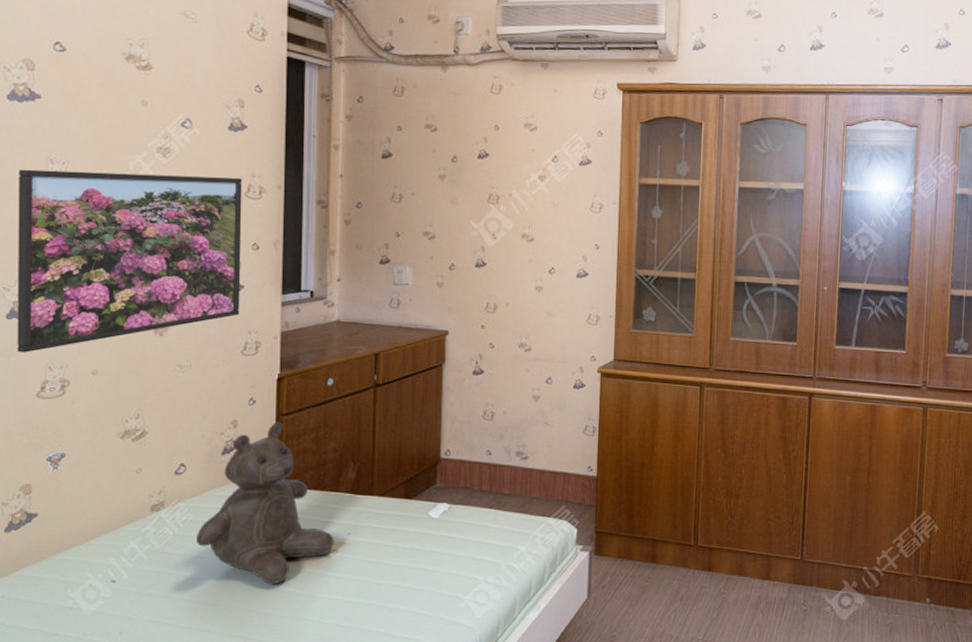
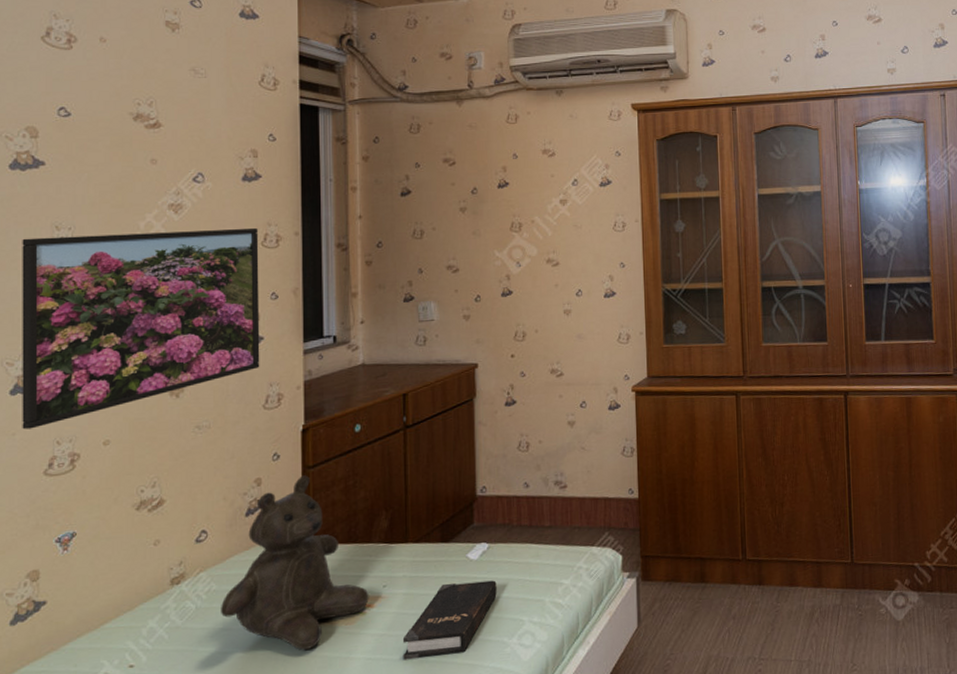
hardback book: none [363,537,455,604] -> present [402,580,497,660]

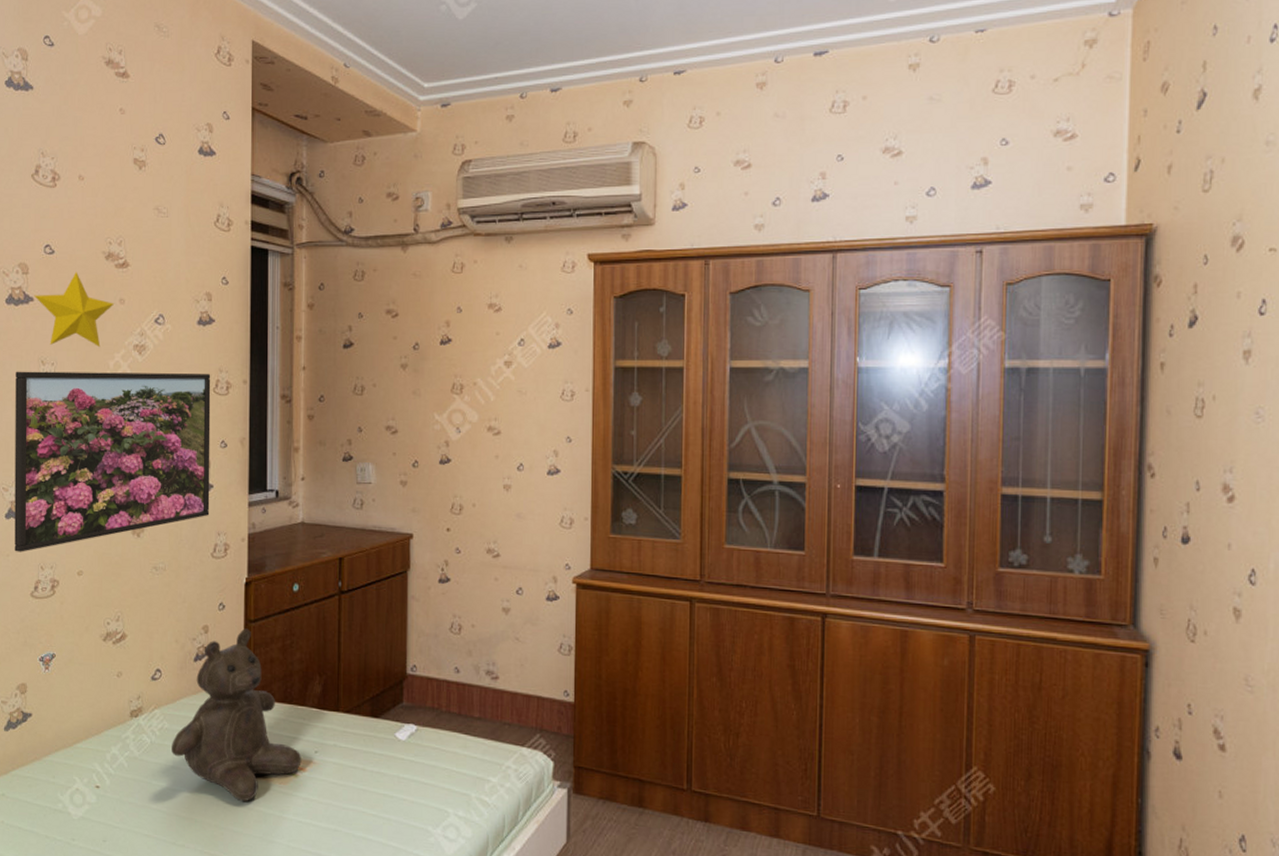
decorative star: none [45,133,145,209] -> present [34,271,115,347]
hardback book: present [402,580,497,660] -> none [331,759,423,834]

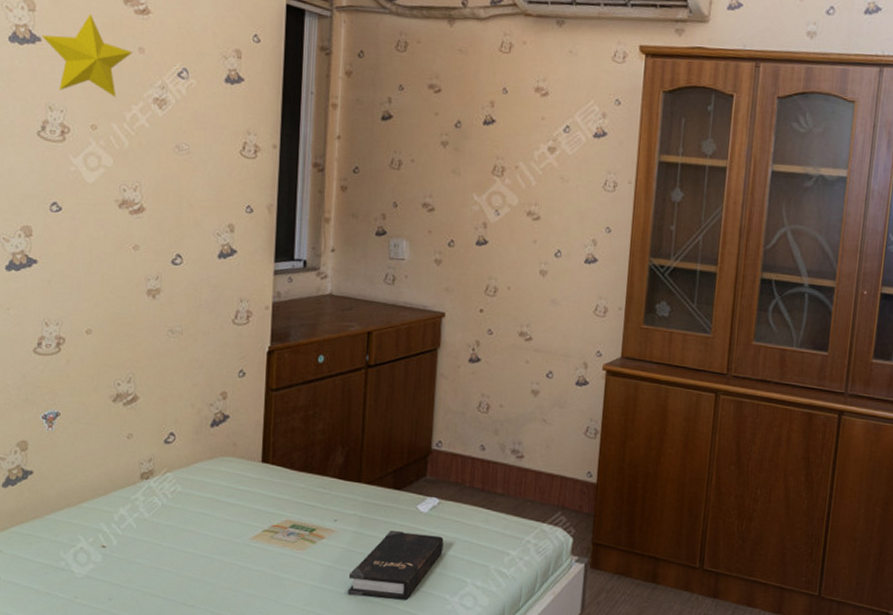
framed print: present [14,371,211,552] -> none [15,115,238,307]
teddy bear: present [172,628,302,802] -> none [184,397,320,566]
hardback book: none [331,759,423,834] -> present [347,530,444,600]

